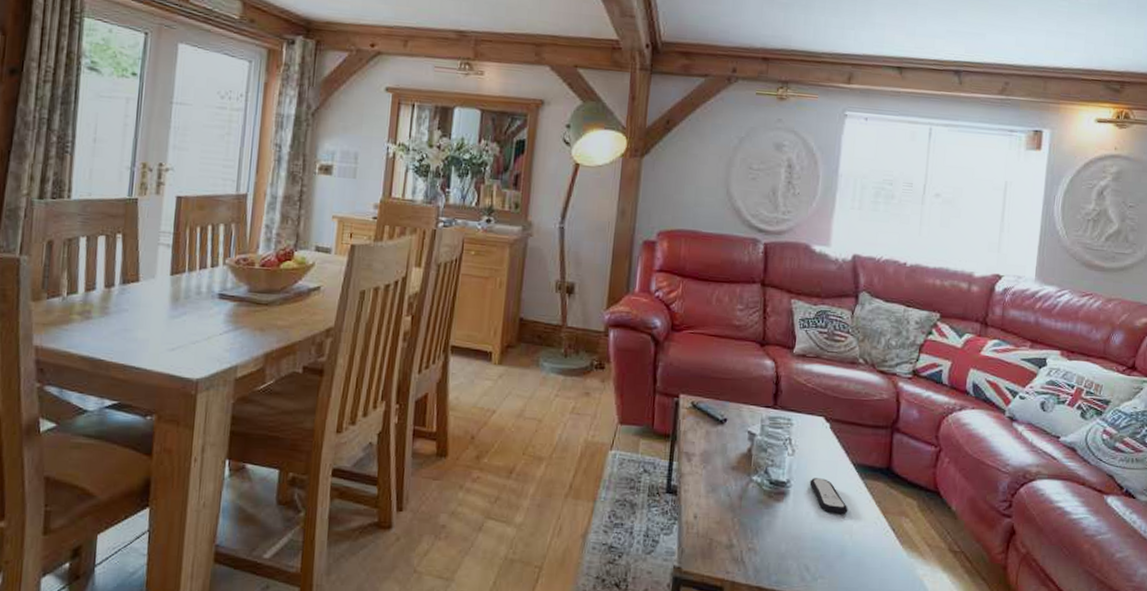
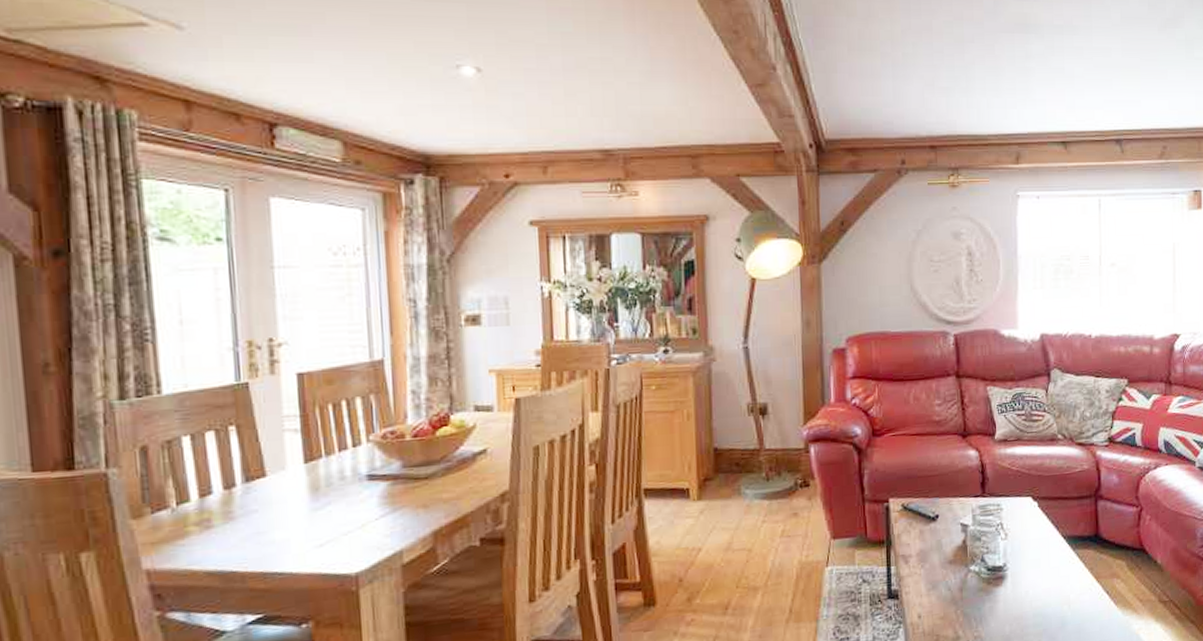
remote control: present [809,478,848,515] -> none [1025,556,1064,589]

